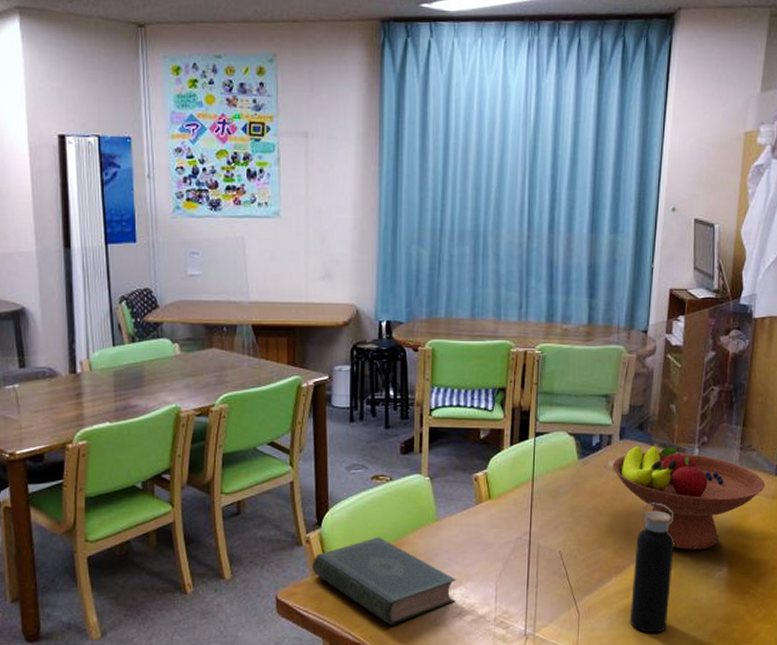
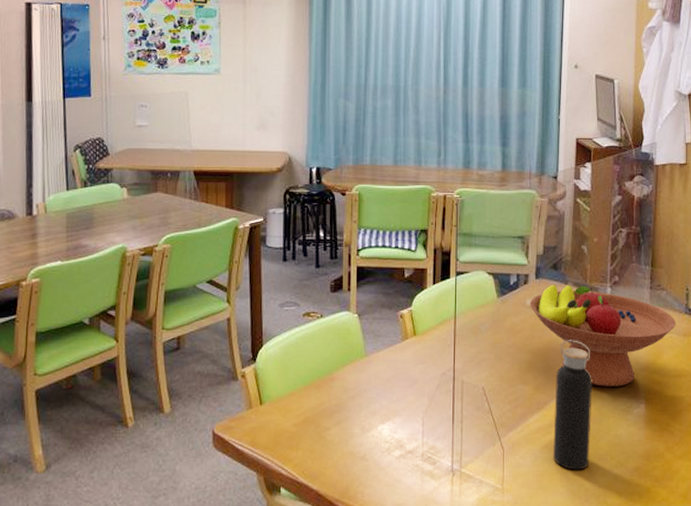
book: present [311,537,457,625] -> none [247,372,385,460]

